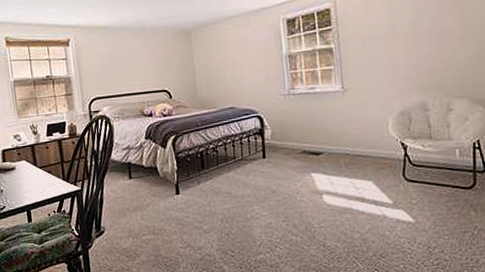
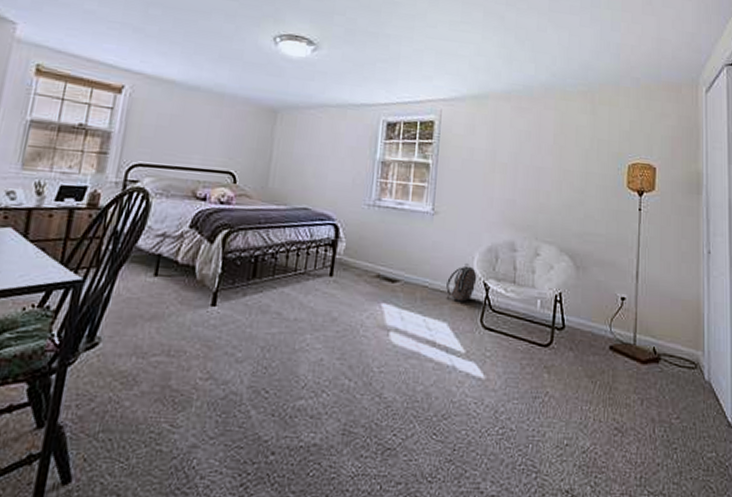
backpack: none [366,129,394,163] -> present [446,264,477,303]

